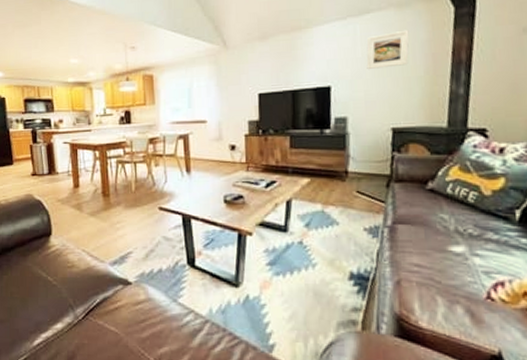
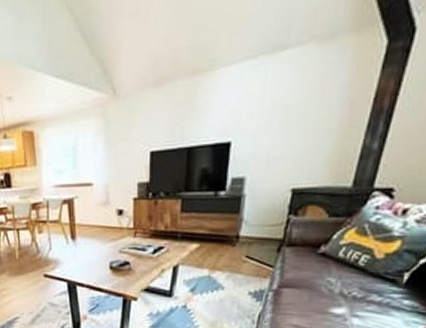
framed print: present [366,30,409,69] -> none [274,70,329,121]

